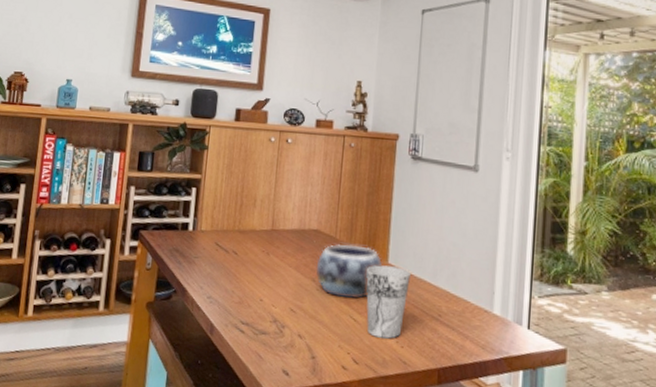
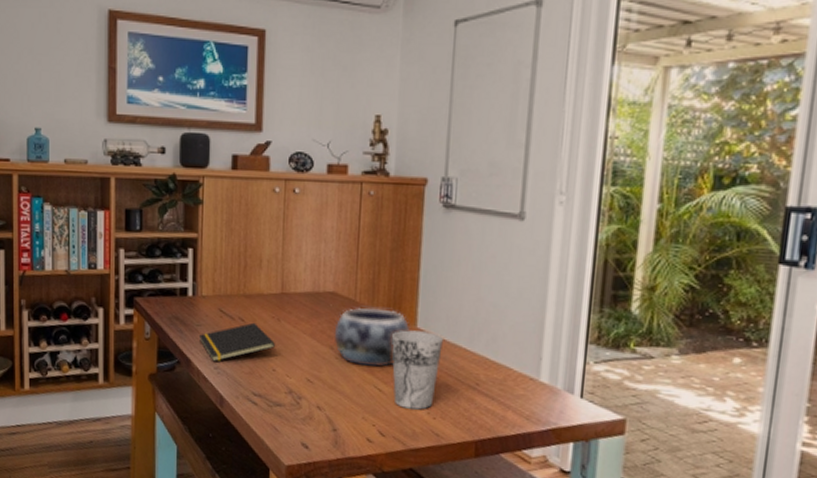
notepad: none [195,255,264,292] -> present [198,322,275,362]

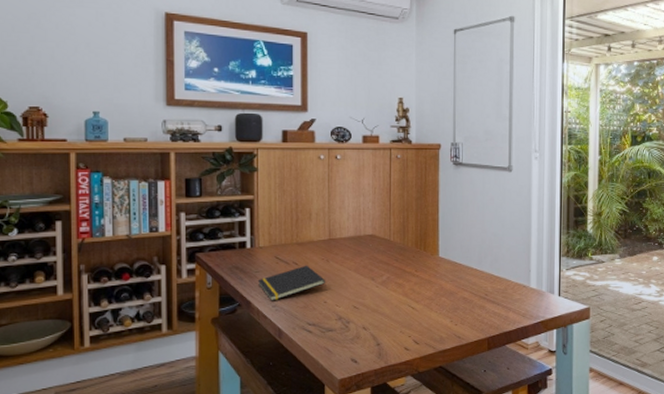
decorative bowl: present [333,308,411,367] -> none [374,244,434,291]
cup: present [391,330,443,410] -> none [419,259,459,320]

